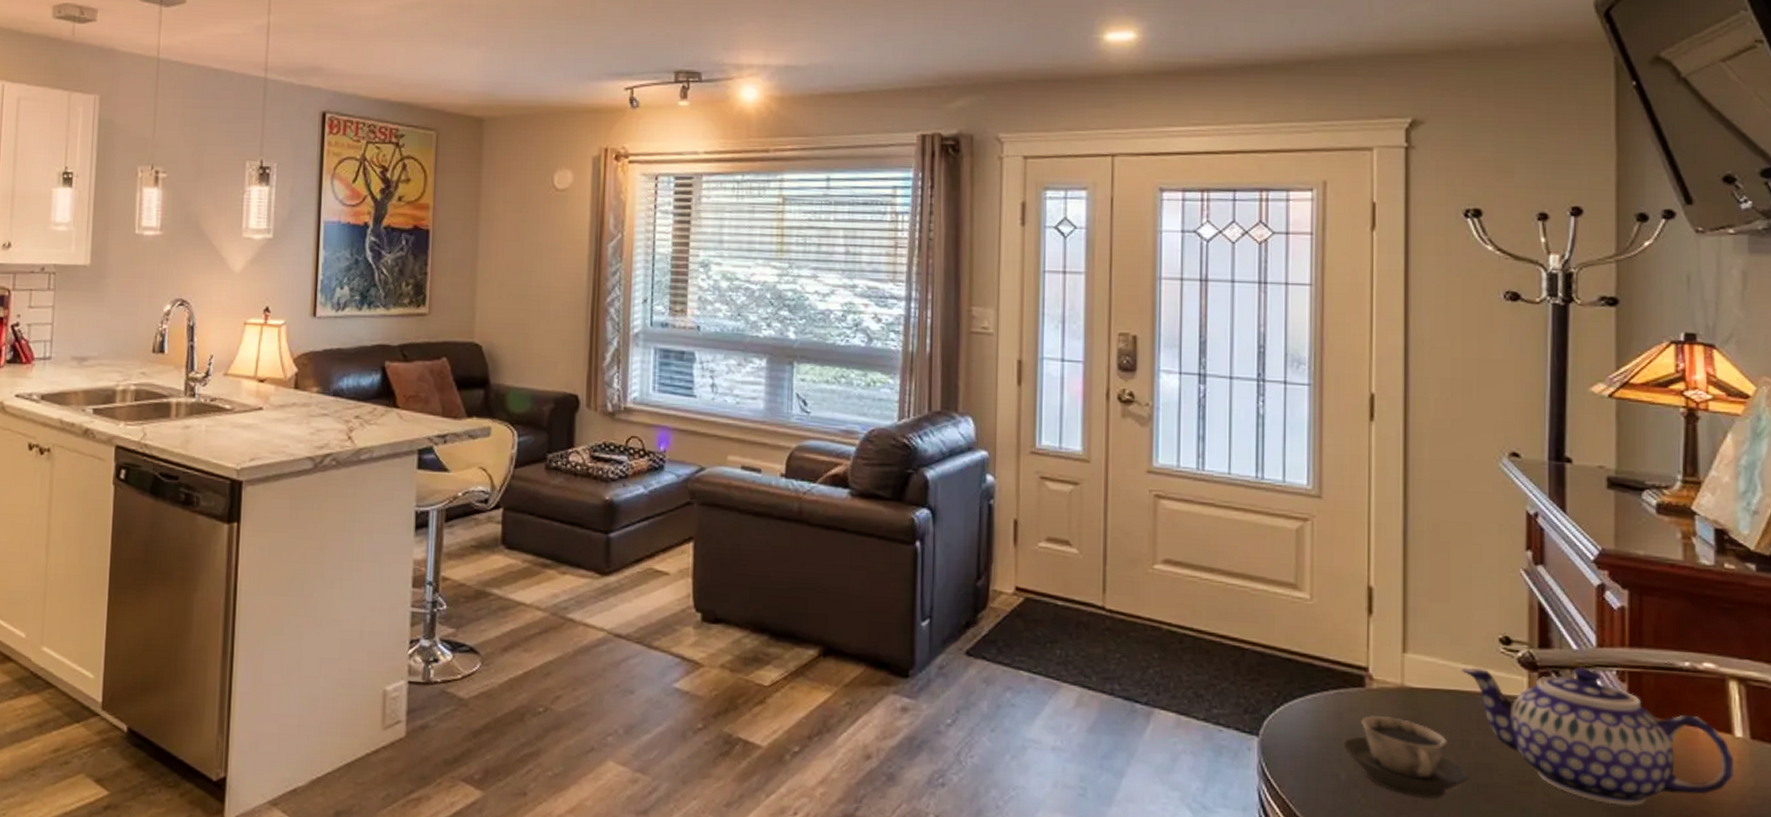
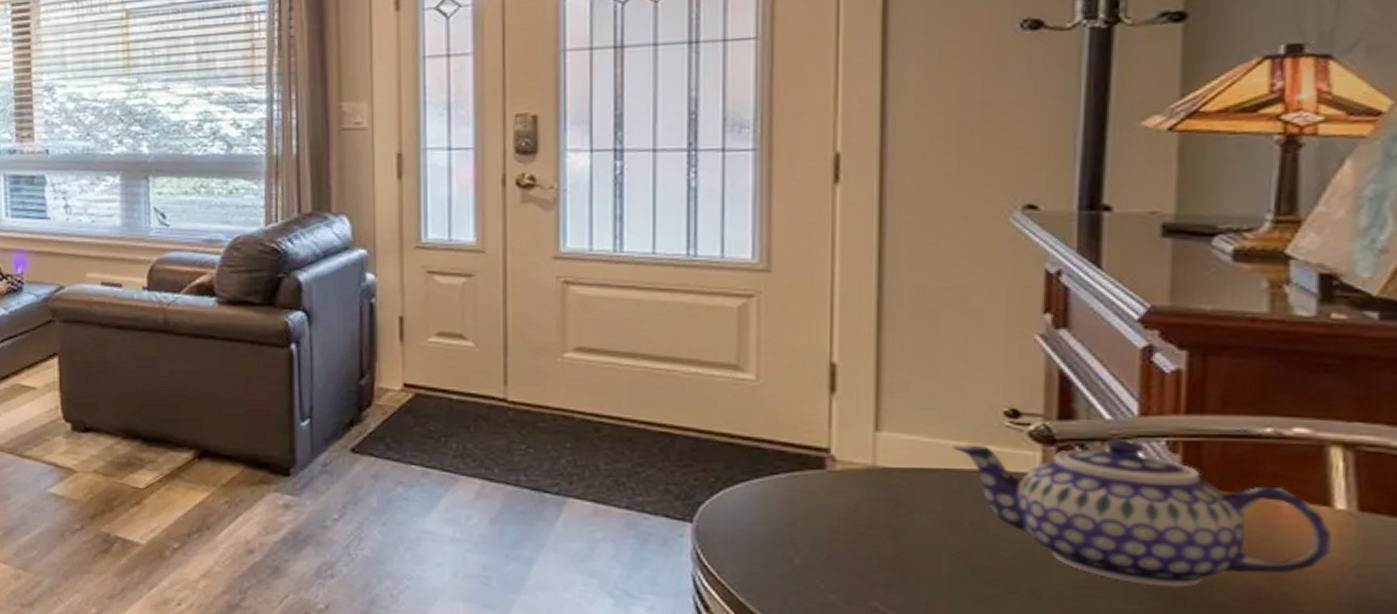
cup: present [1343,715,1469,799] -> none [797,497,959,582]

